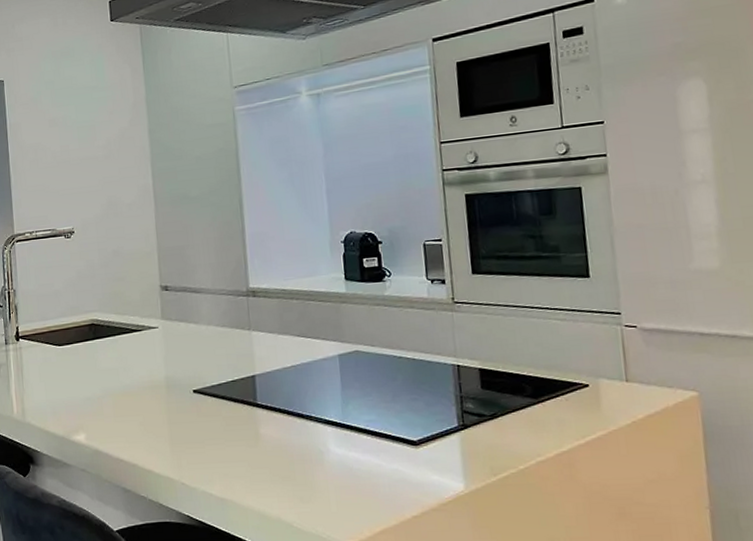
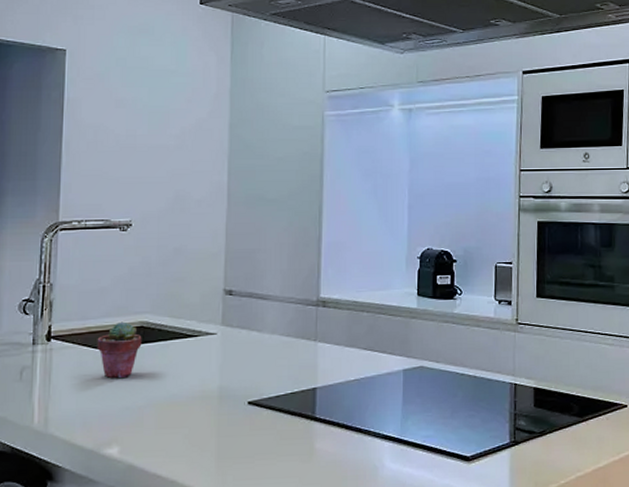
potted succulent: none [56,320,95,372] -> present [97,321,142,378]

